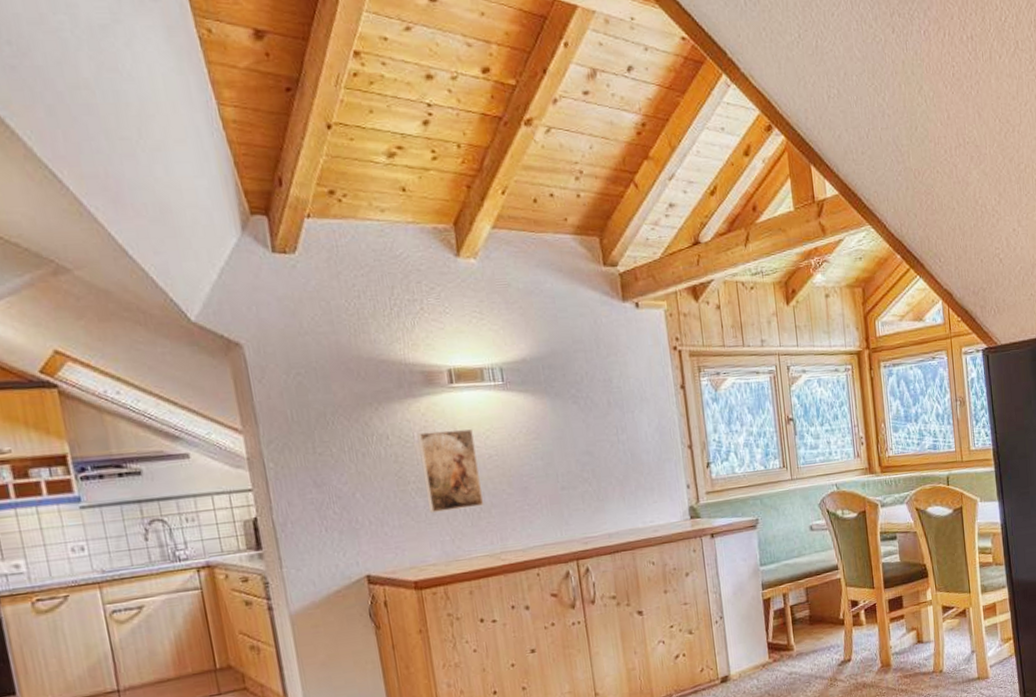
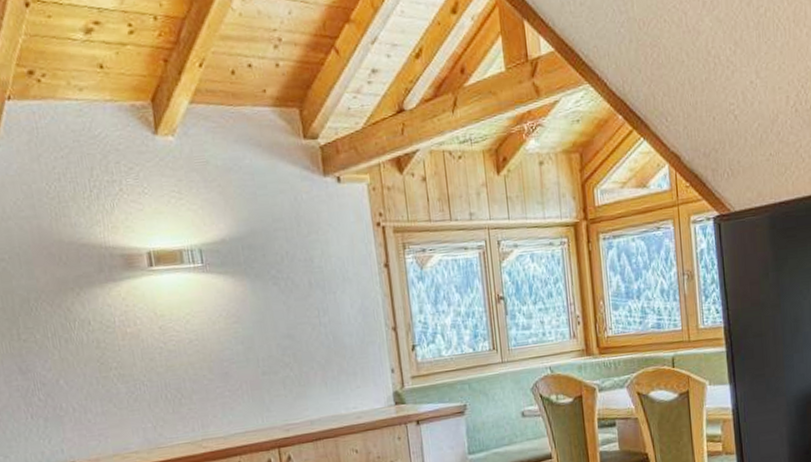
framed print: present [417,429,485,513] -> none [118,313,185,399]

